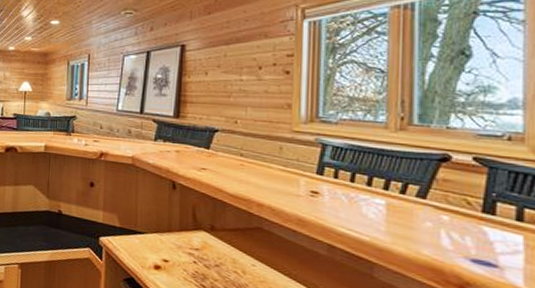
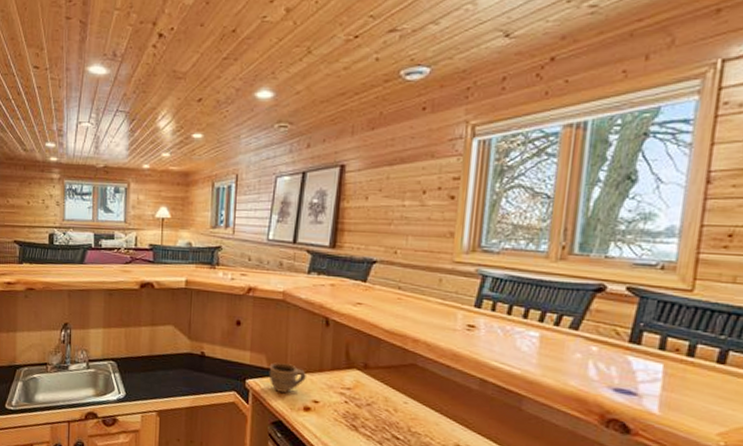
cup: none [120,222,156,251] -> present [268,362,306,393]

